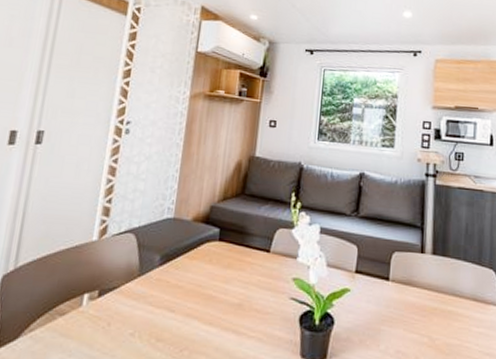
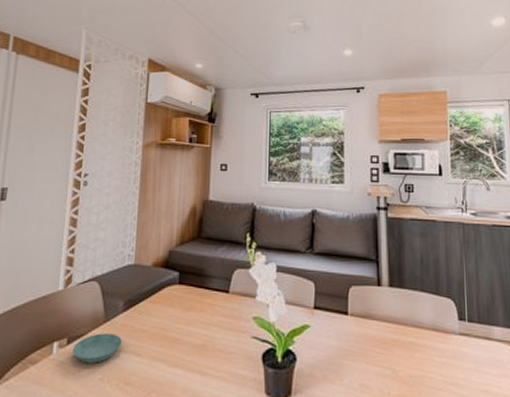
saucer: none [103,287,156,318] -> present [72,333,122,363]

